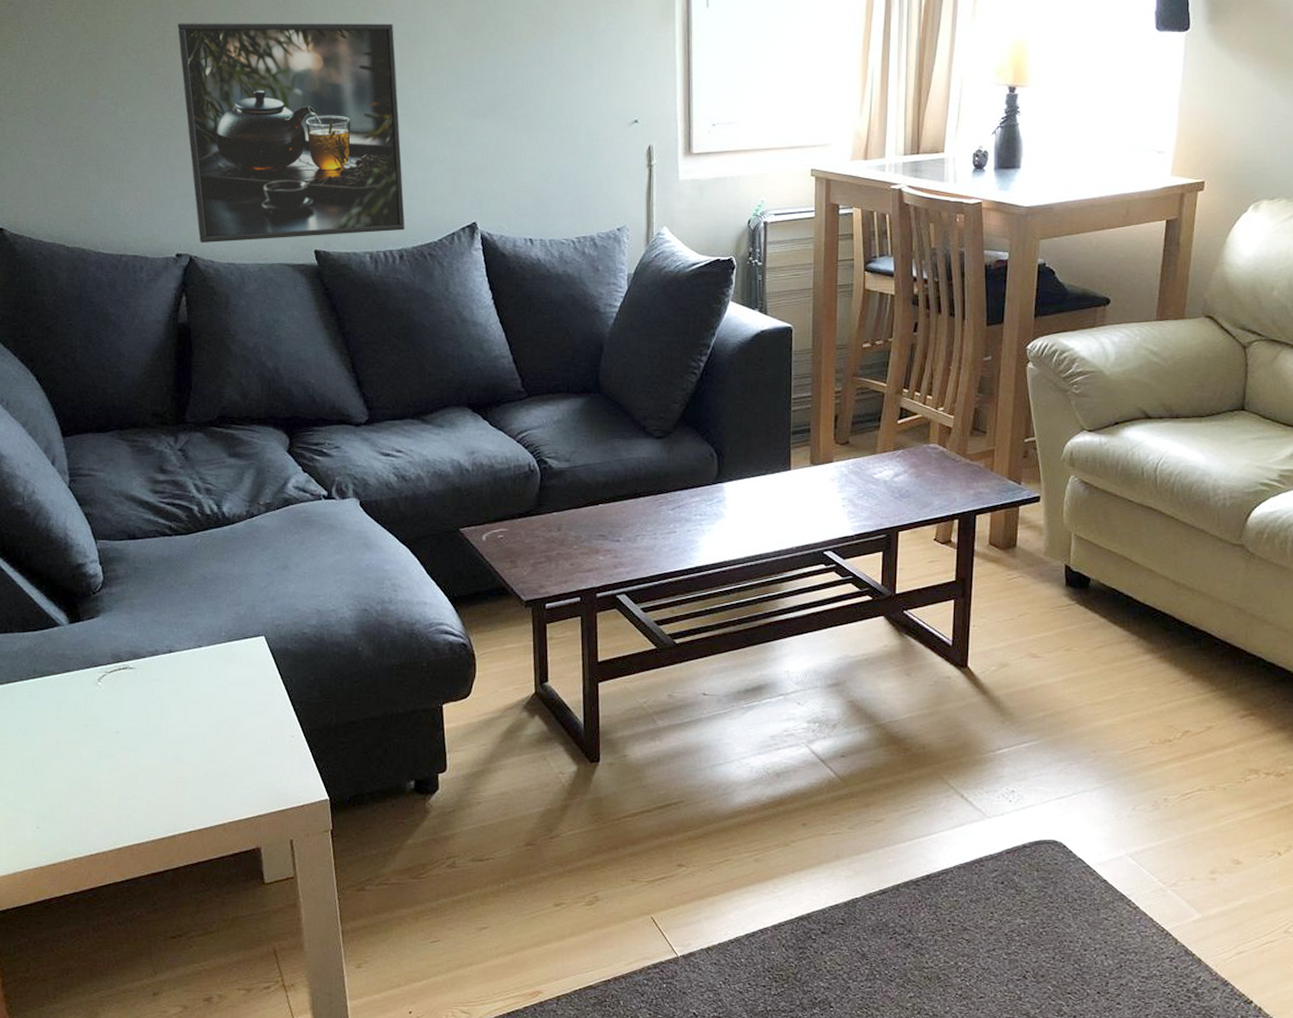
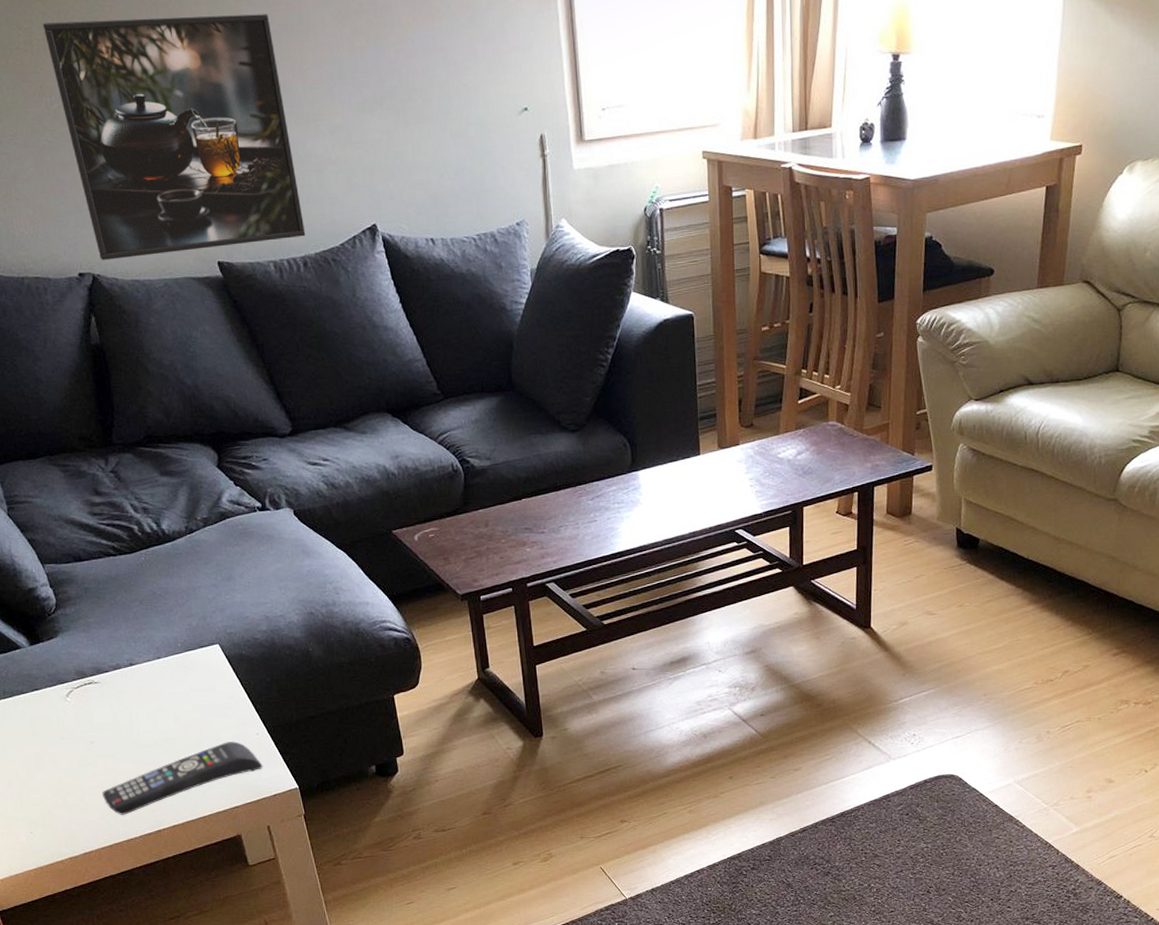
remote control: none [119,742,294,815] -> present [102,741,263,815]

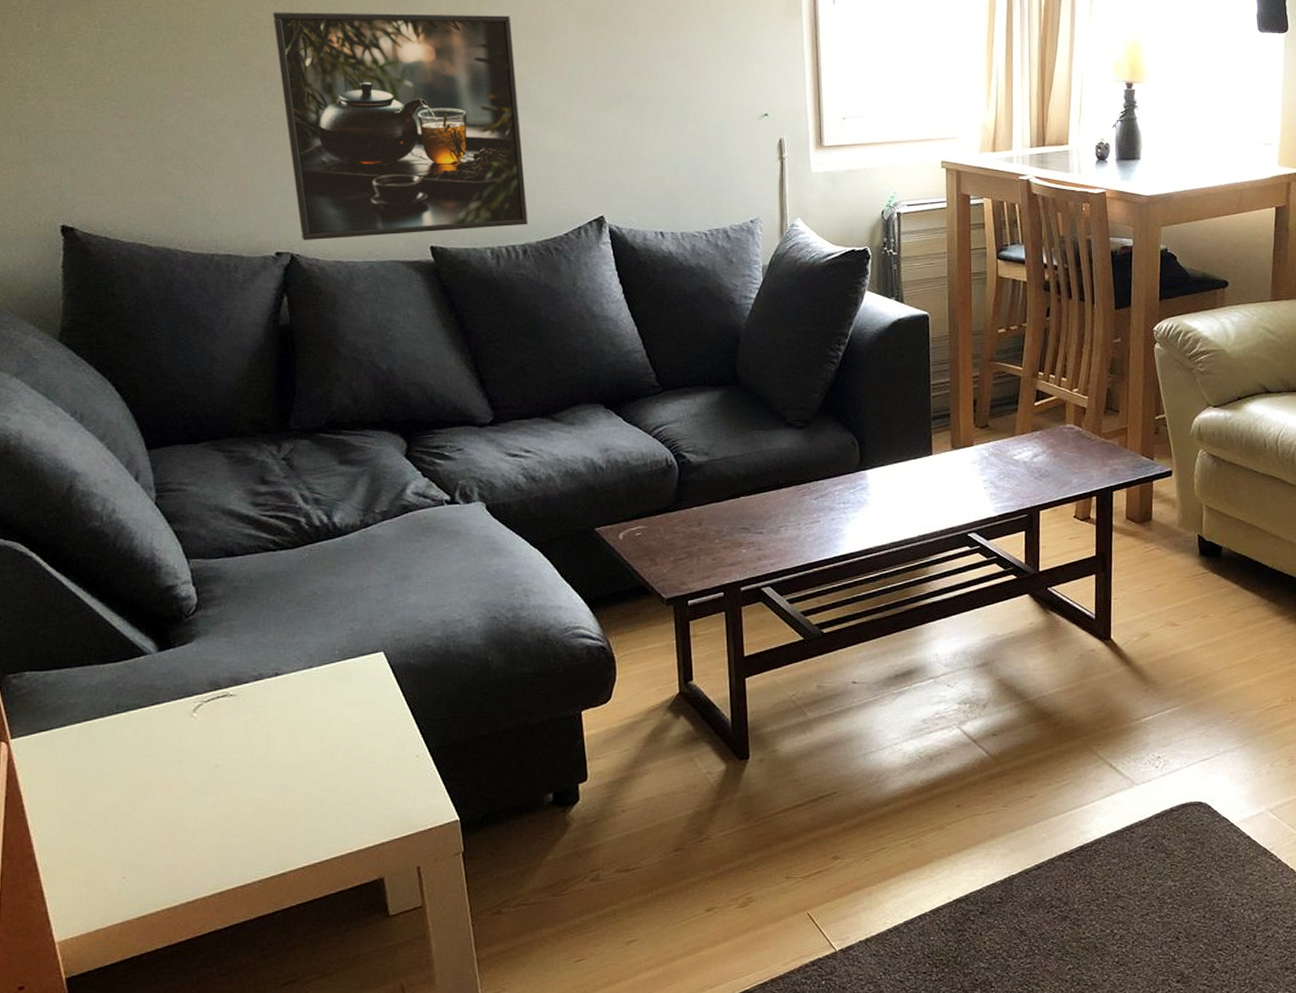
remote control: present [102,741,263,815] -> none [220,765,420,855]

